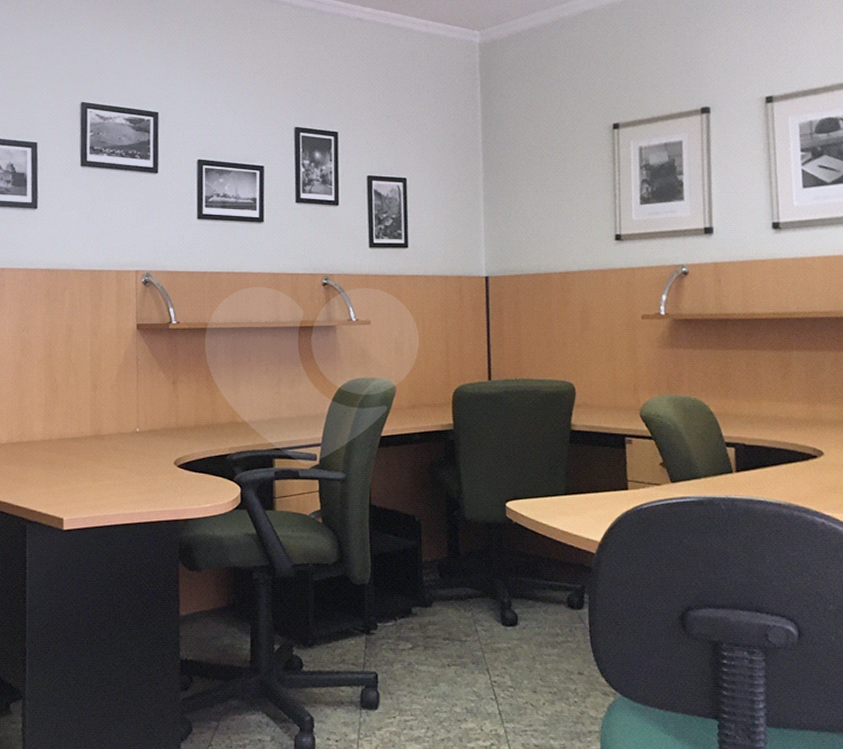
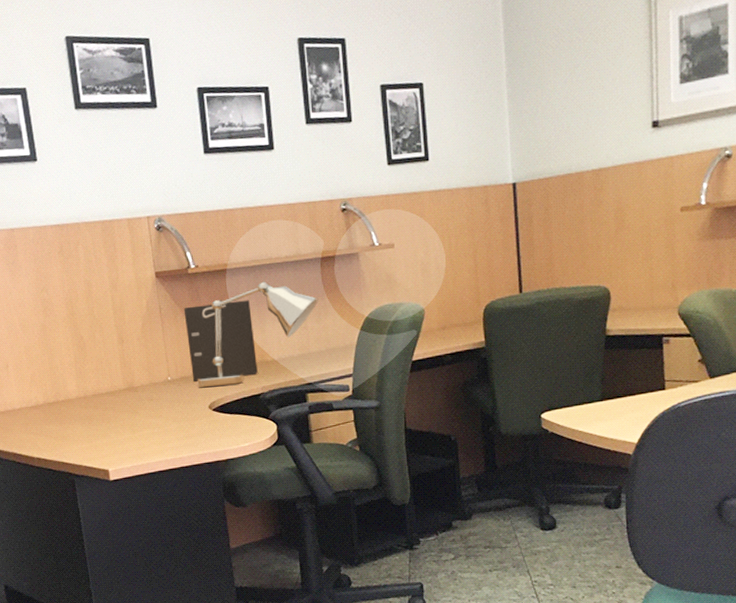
binder: none [160,360,227,436] -> present [183,300,258,382]
desk lamp: none [165,343,293,443] -> present [197,281,318,388]

